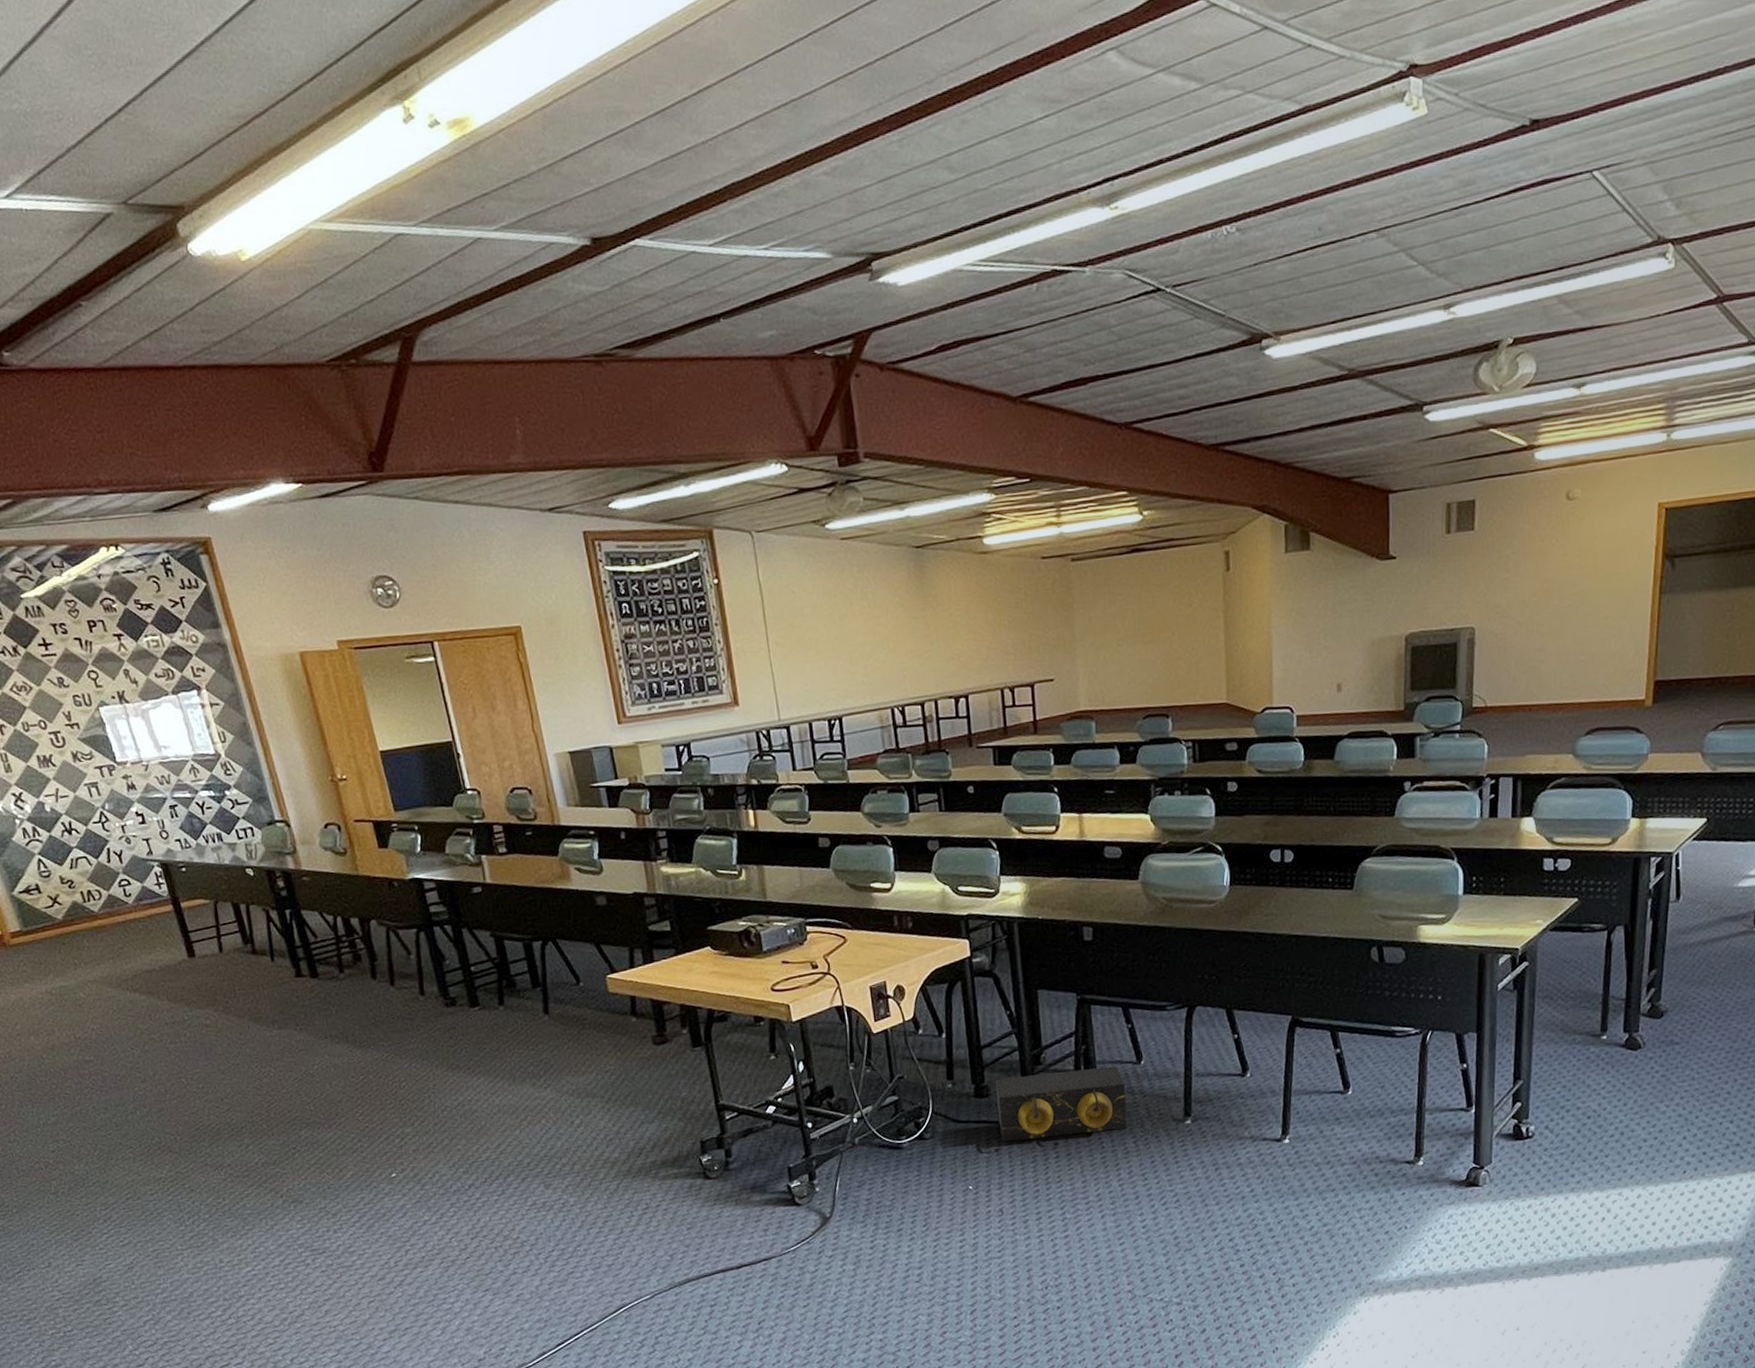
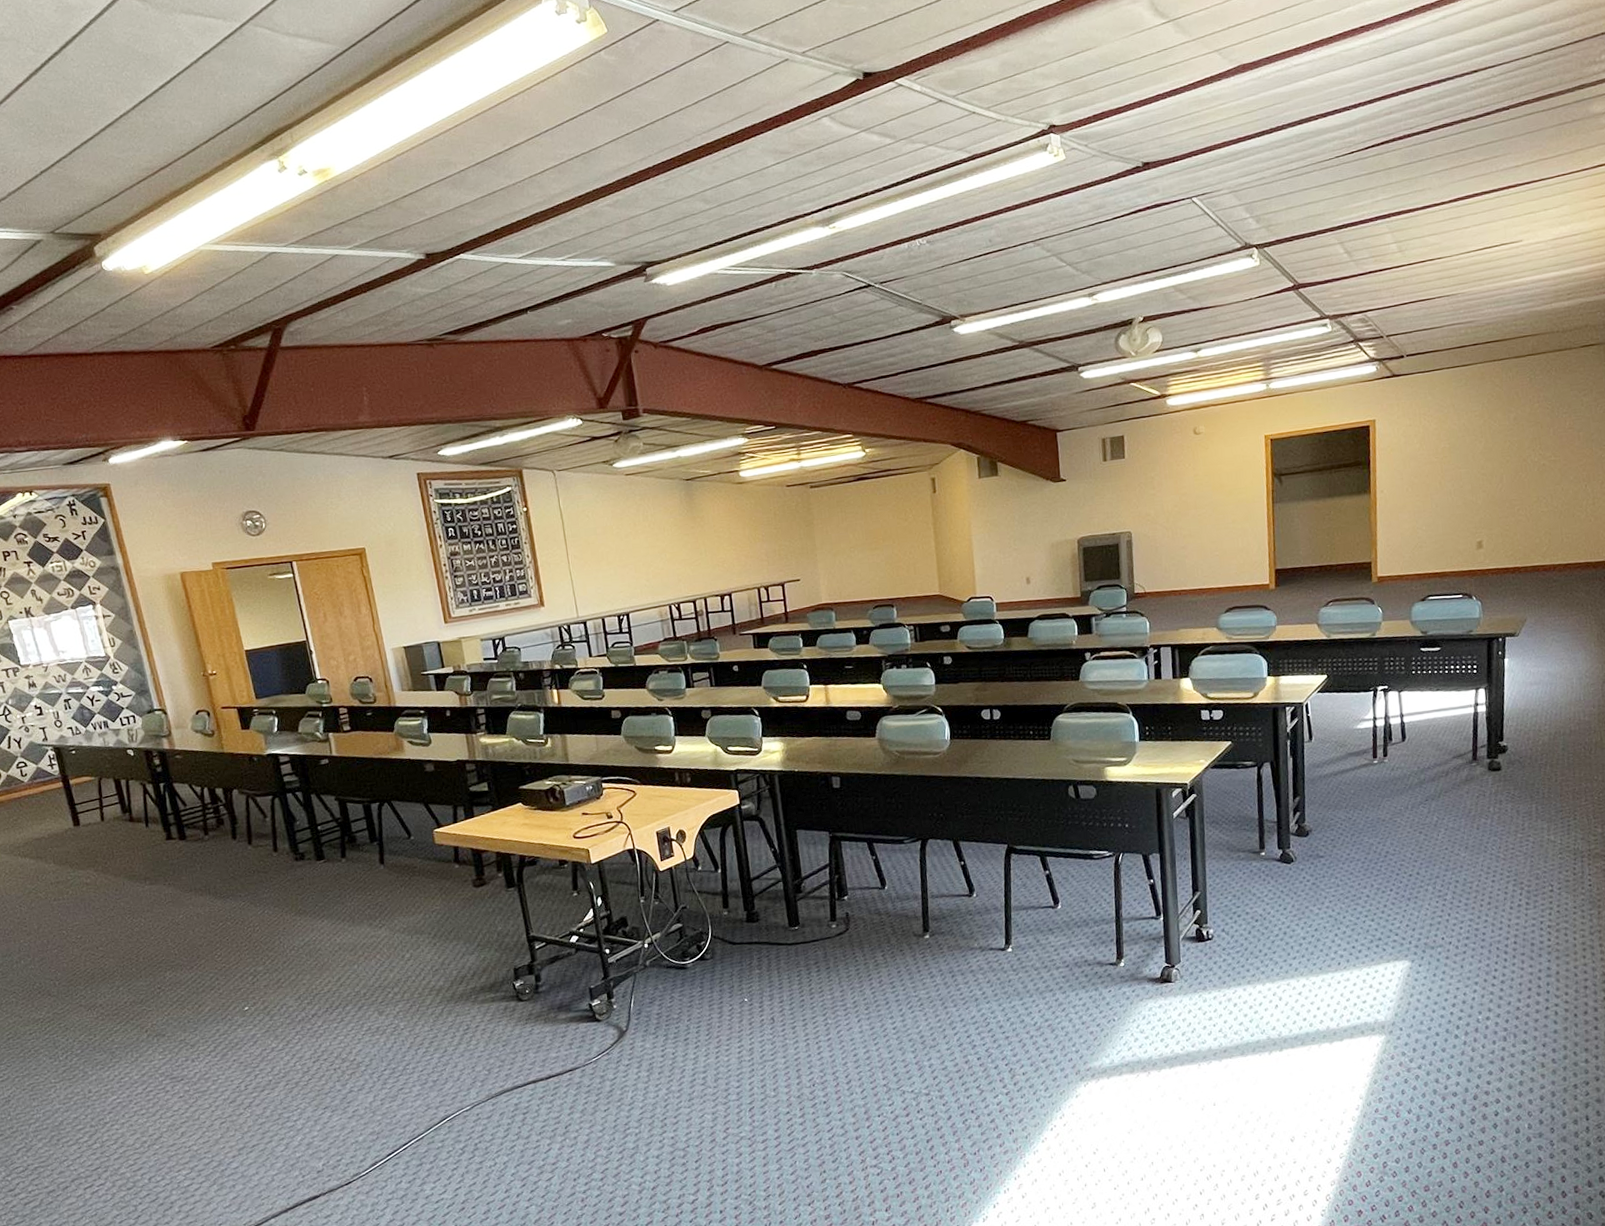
speaker: present [995,1066,1127,1142] -> none [764,891,876,960]

